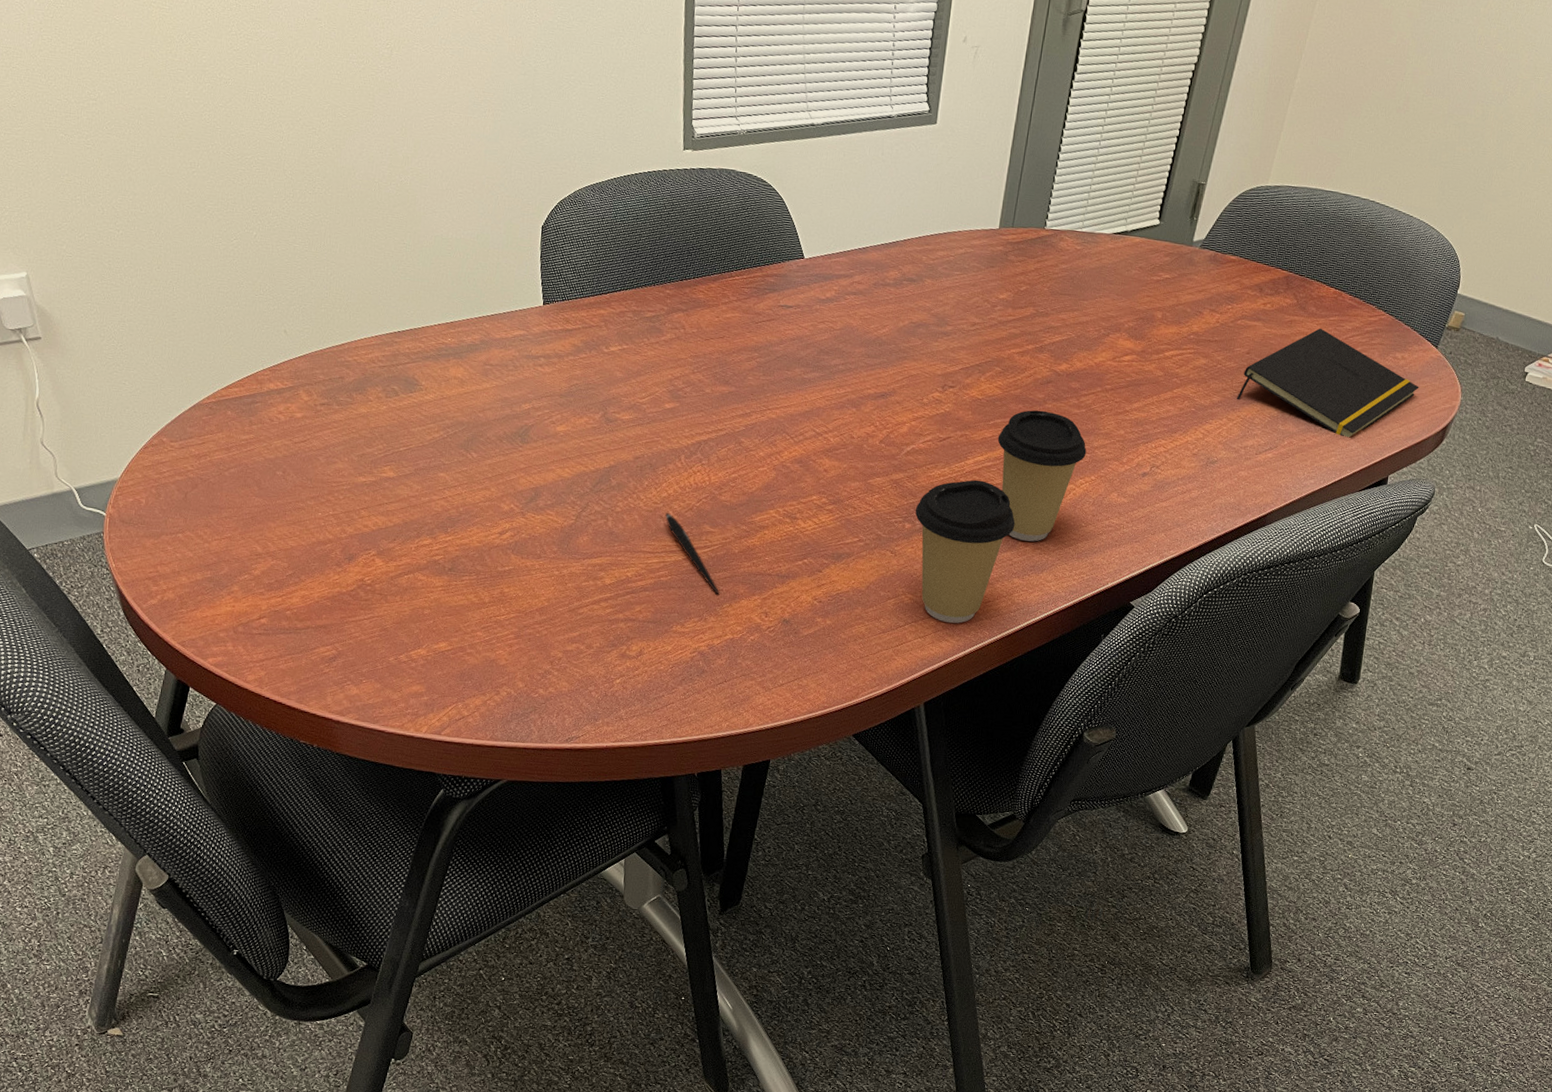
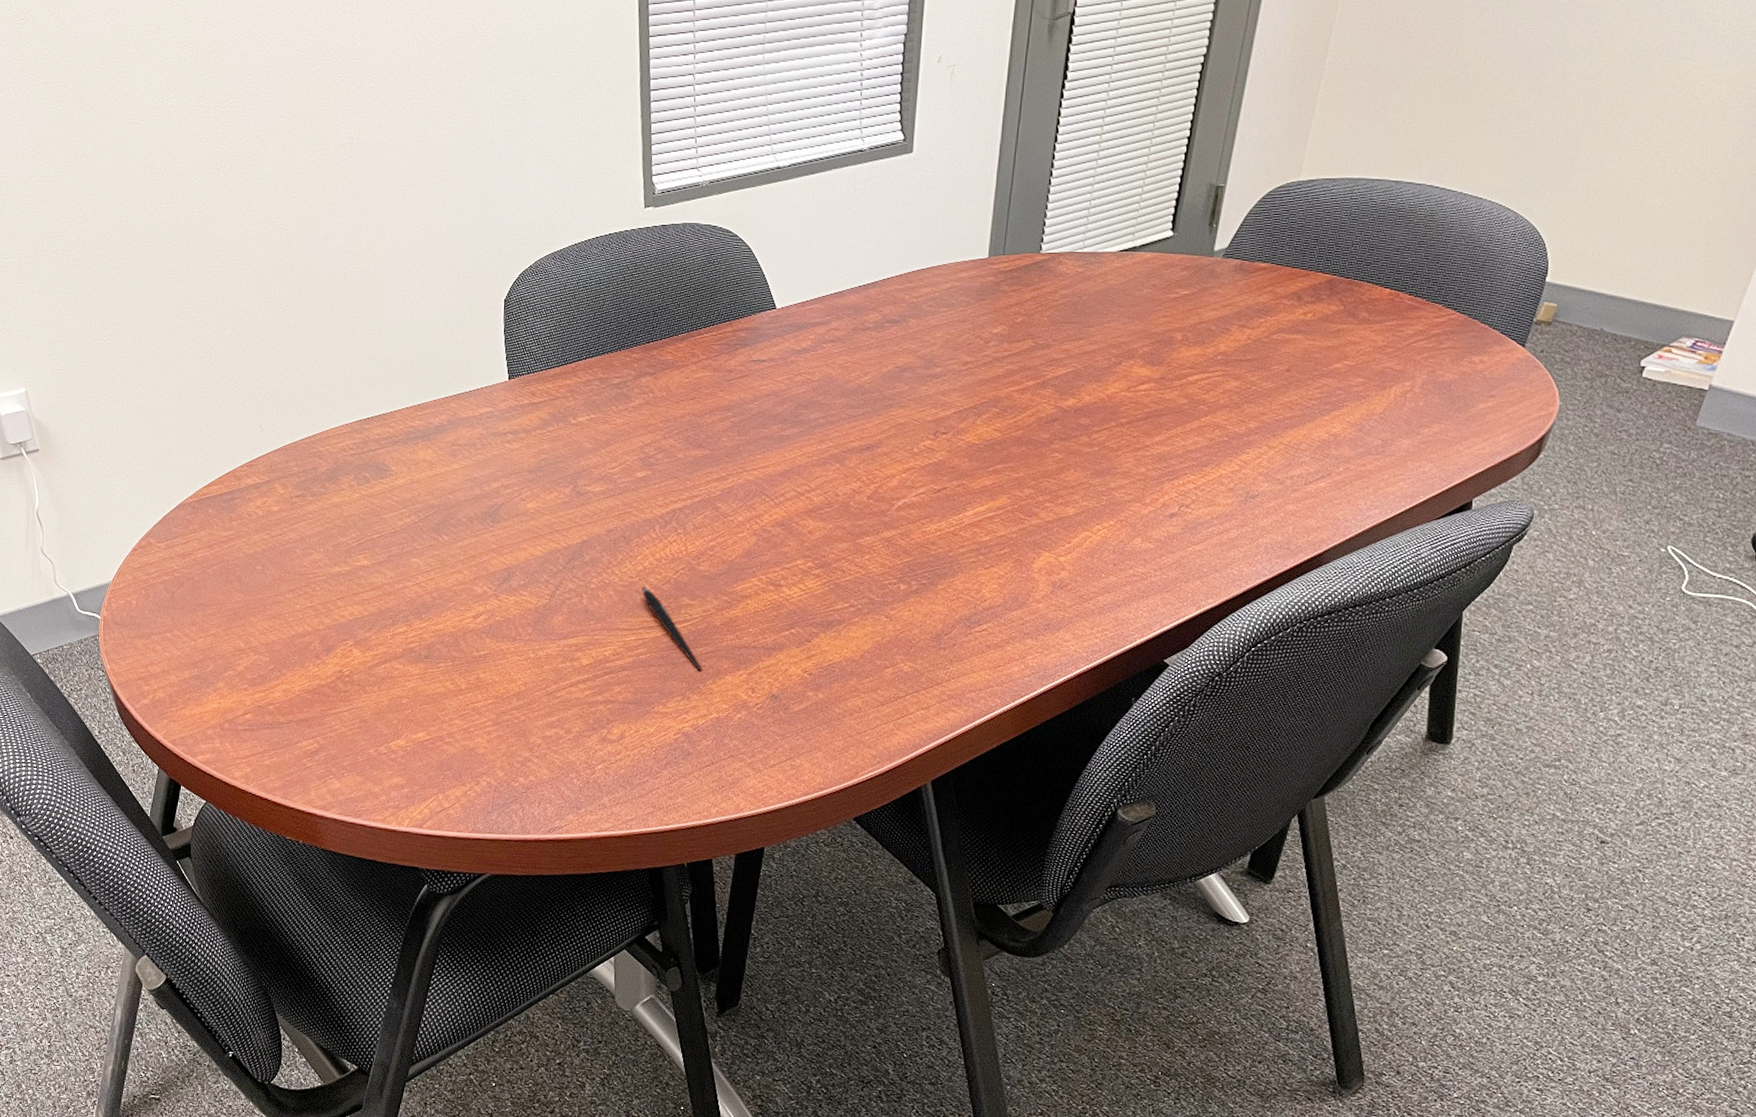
coffee cup: present [915,479,1015,623] -> none [910,532,1025,692]
coffee cup: present [997,410,1087,542] -> none [999,451,1103,598]
notepad: present [1236,328,1419,438] -> none [1277,335,1505,459]

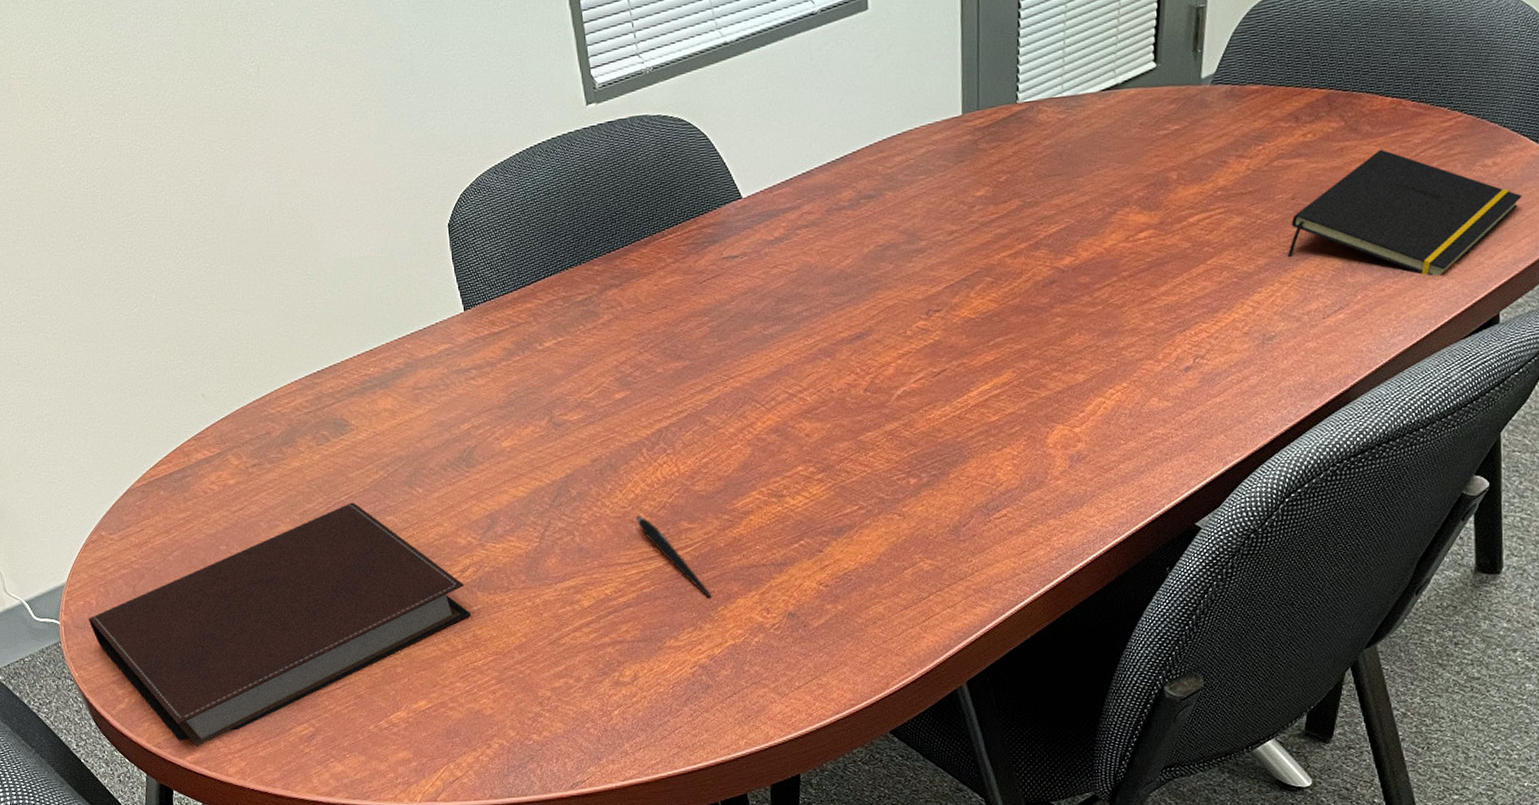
notebook: none [127,541,478,748] -> present [89,502,472,747]
notepad: none [1277,335,1505,459] -> present [1287,149,1522,276]

